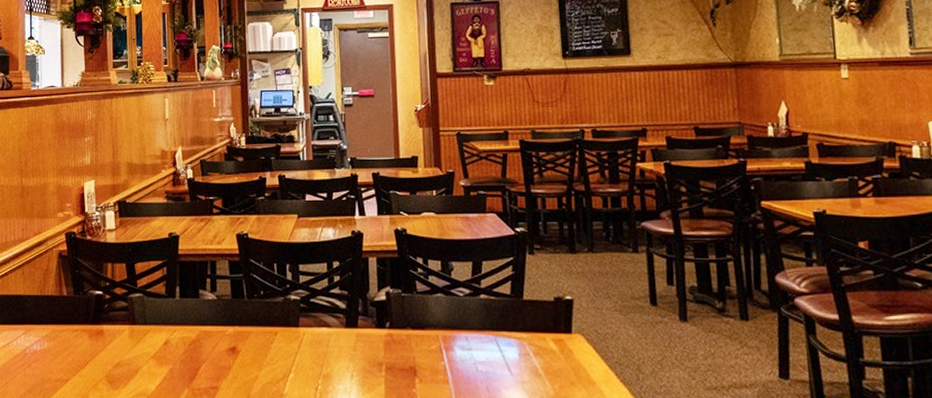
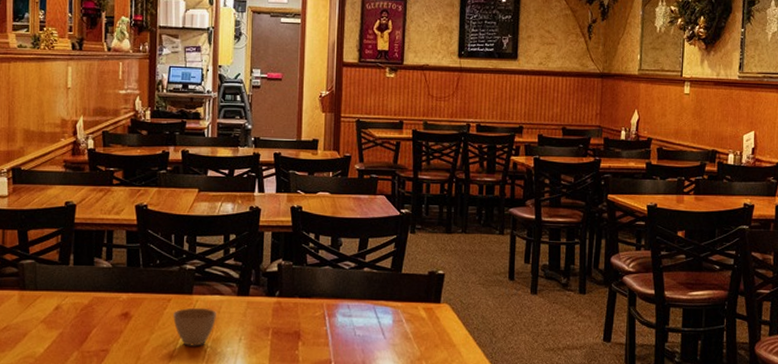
cup: none [280,341,326,384] -> present [172,307,217,346]

